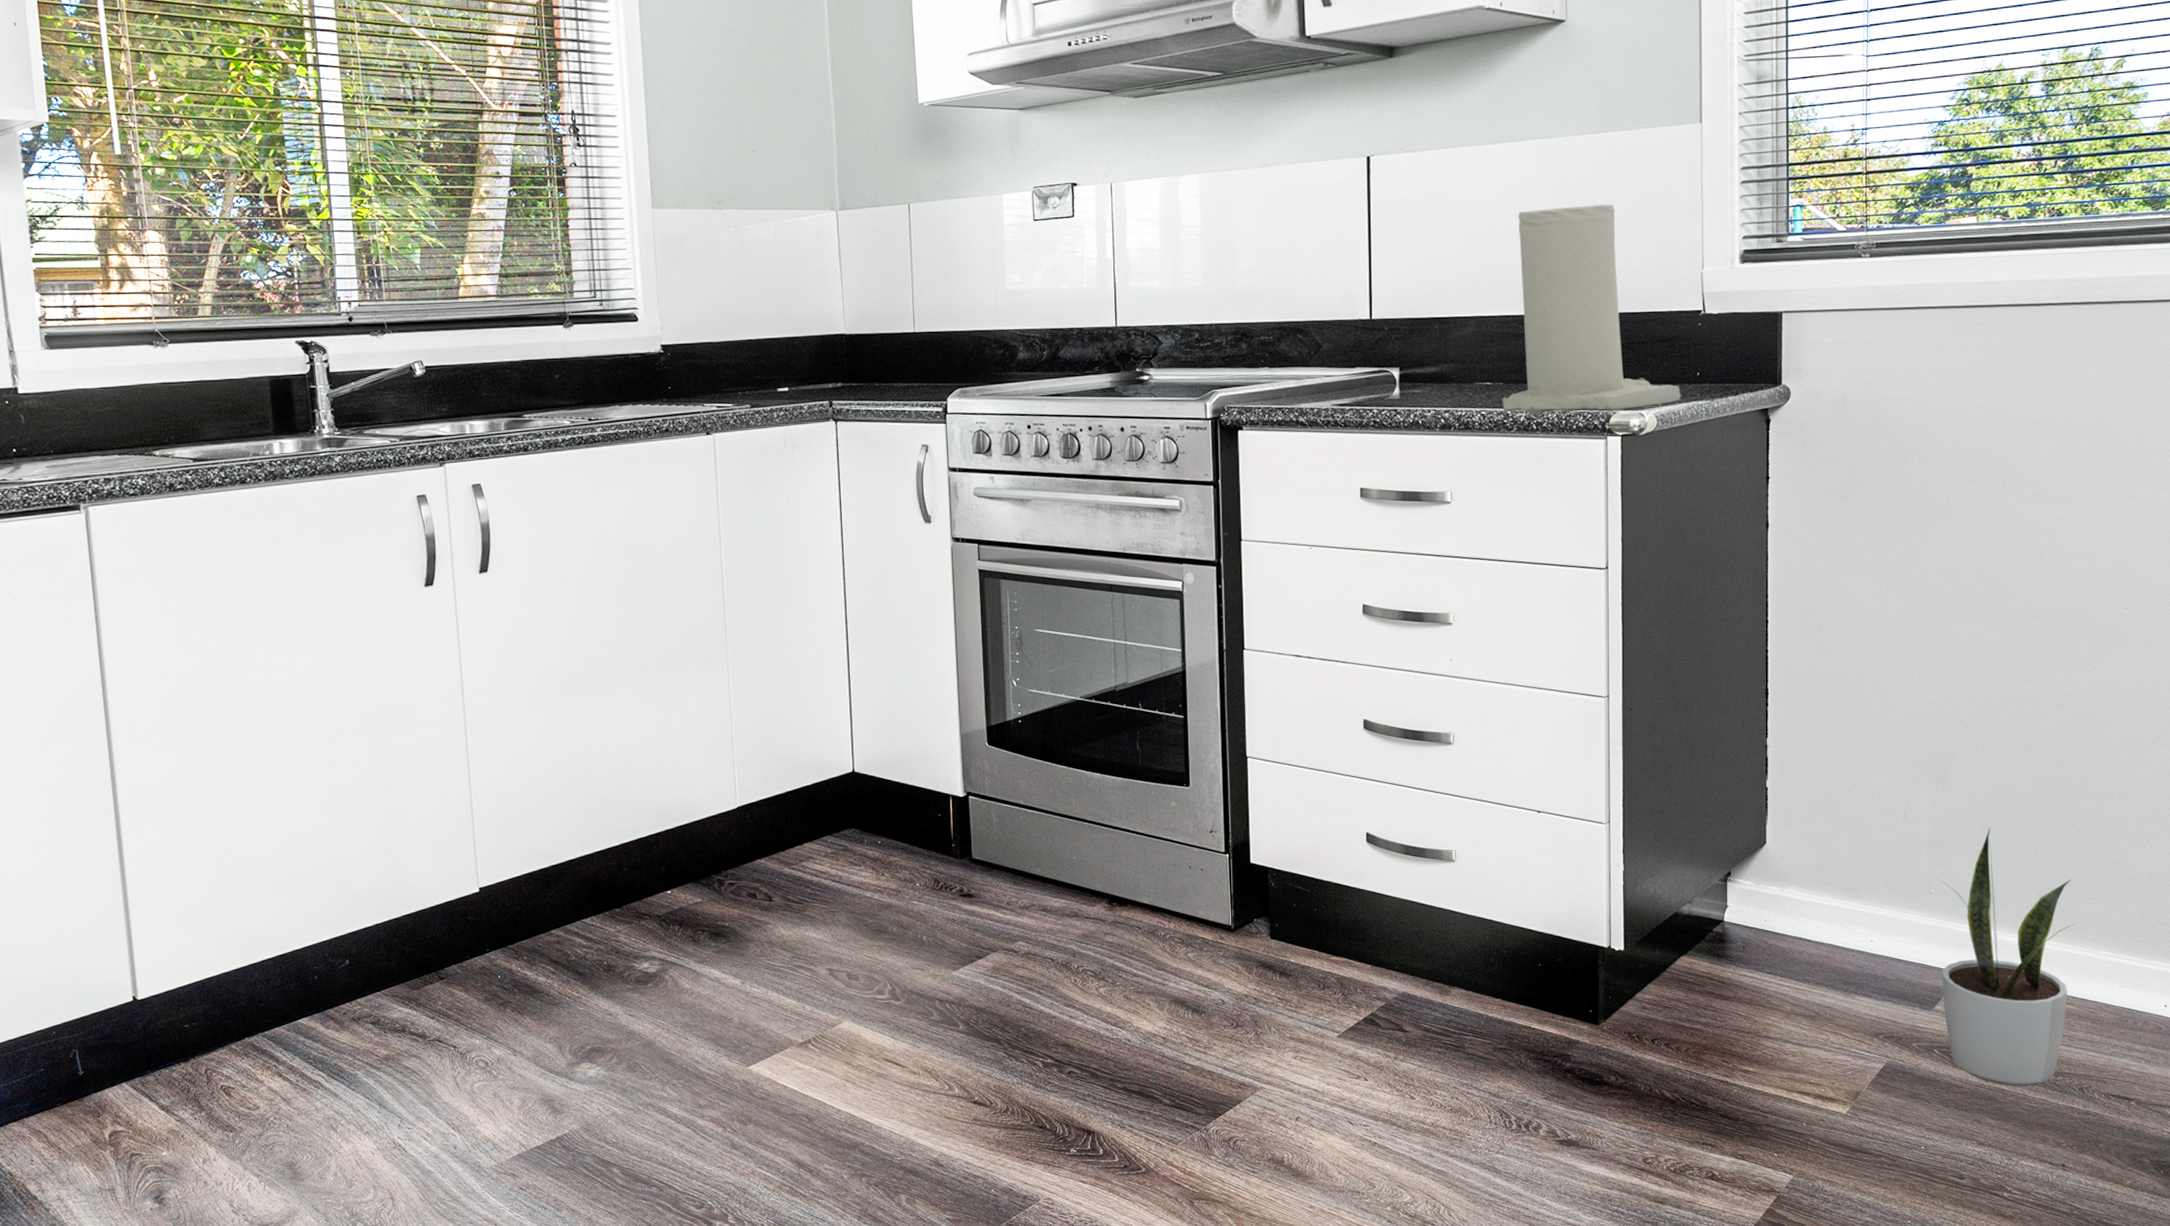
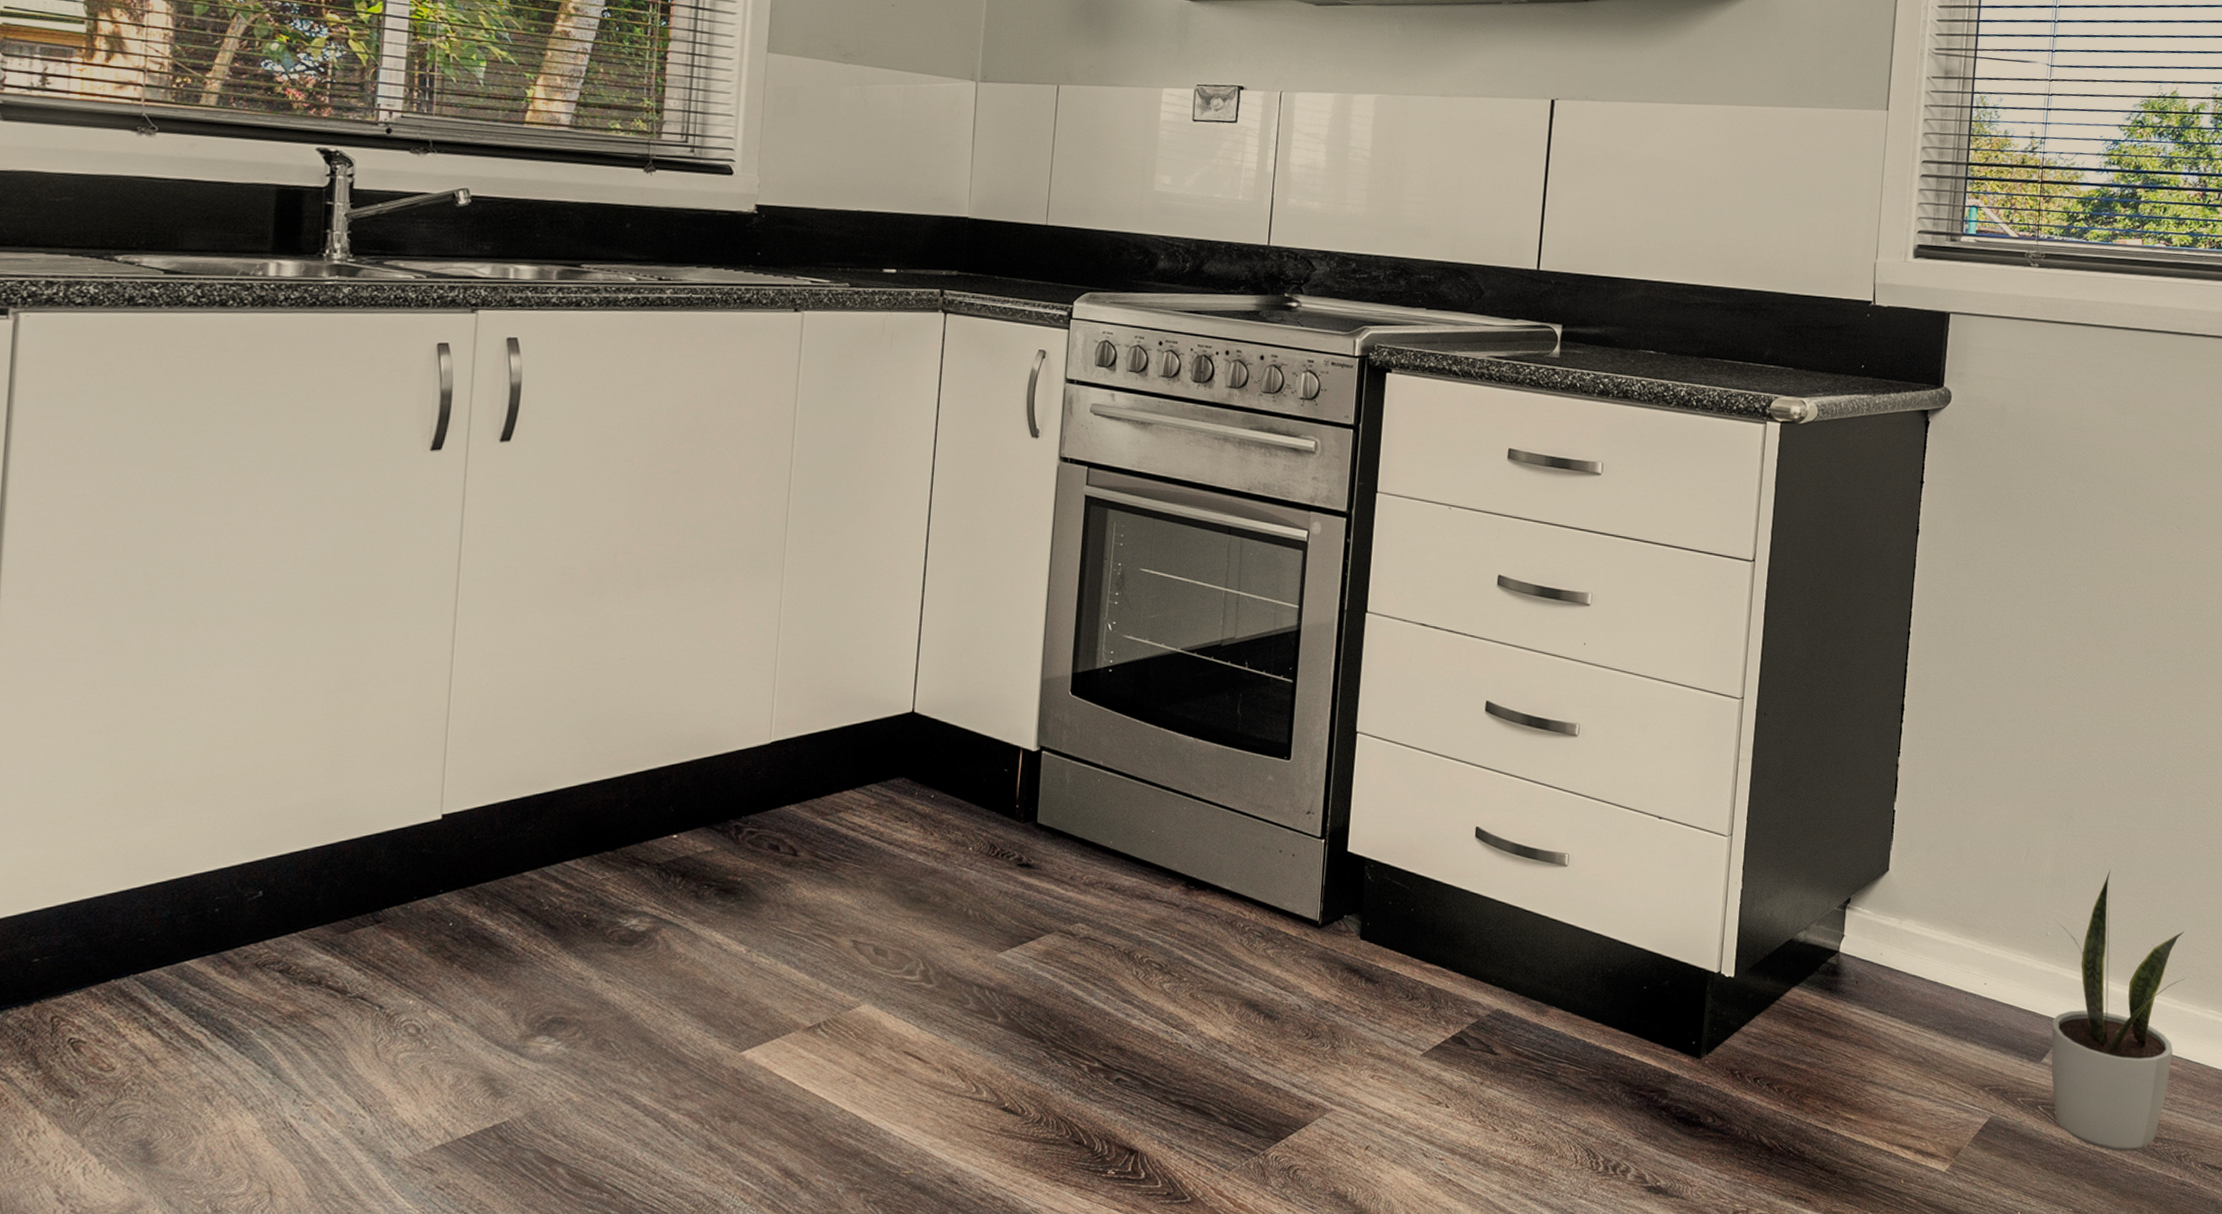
paper towel: present [1503,204,1682,412] -> none [1664,177,1845,396]

